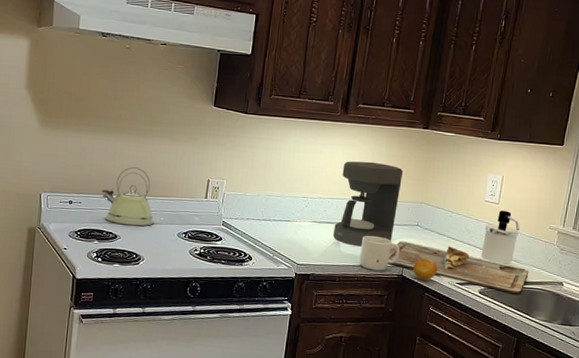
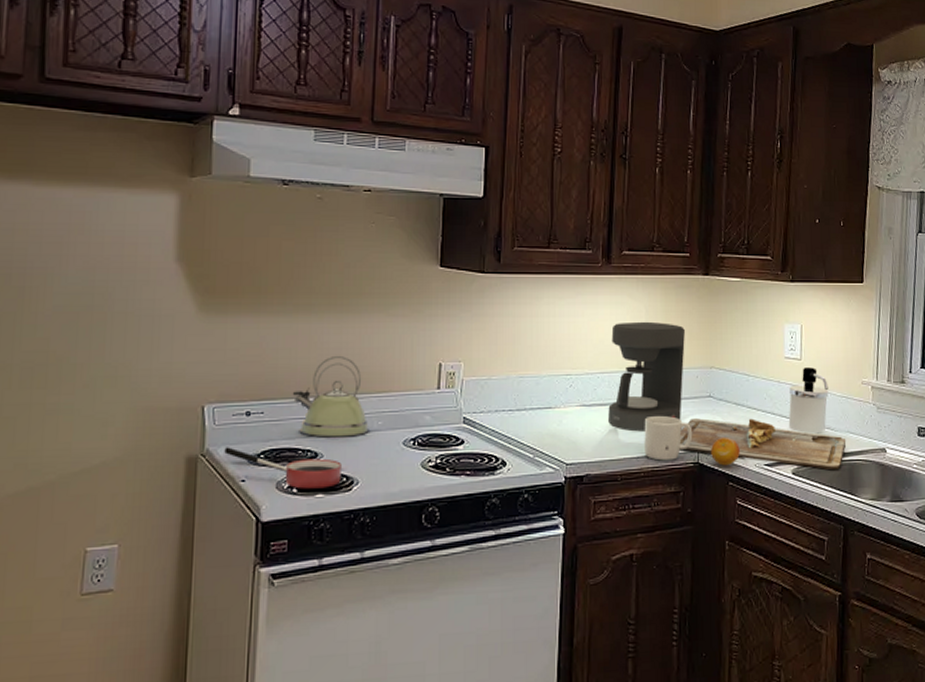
frying pan: none [53,224,133,261] -> present [224,447,341,489]

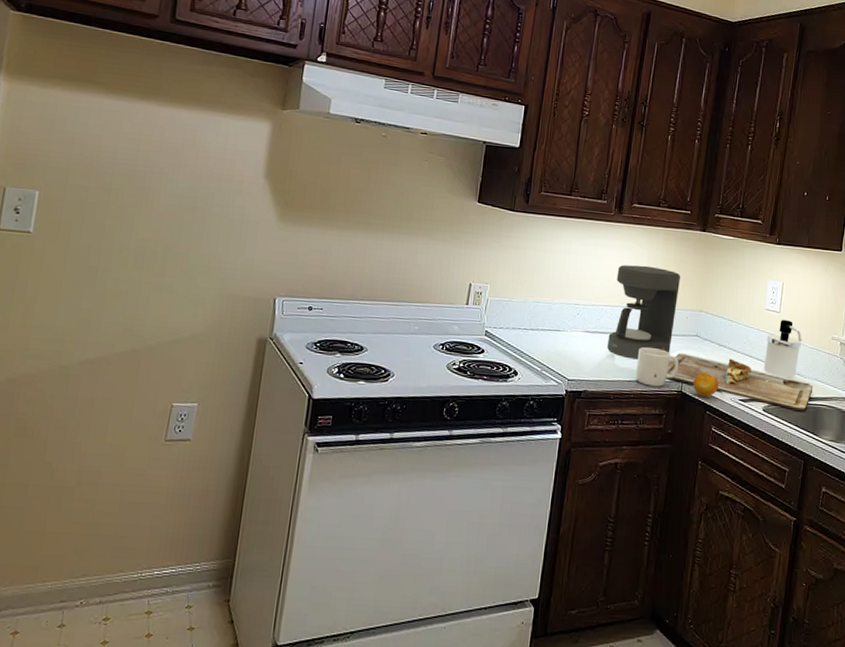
frying pan: present [224,447,341,489] -> none [288,334,382,377]
kettle: present [292,355,369,438] -> none [347,267,407,337]

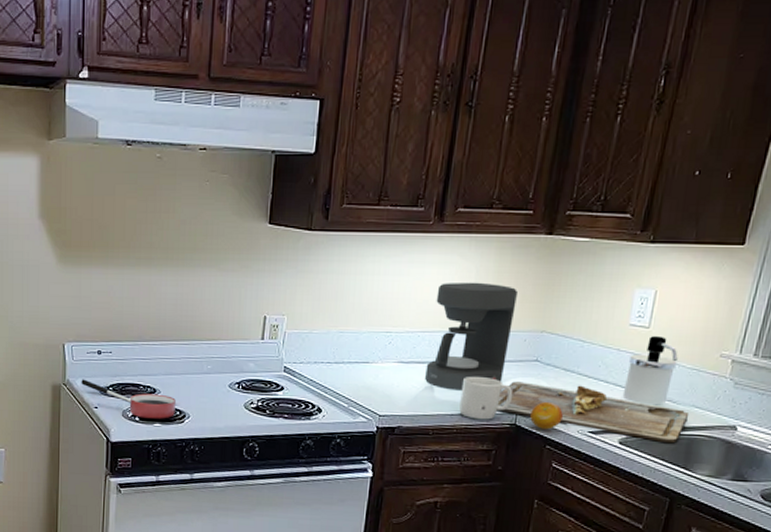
frying pan: none [288,334,382,377] -> present [81,379,176,419]

